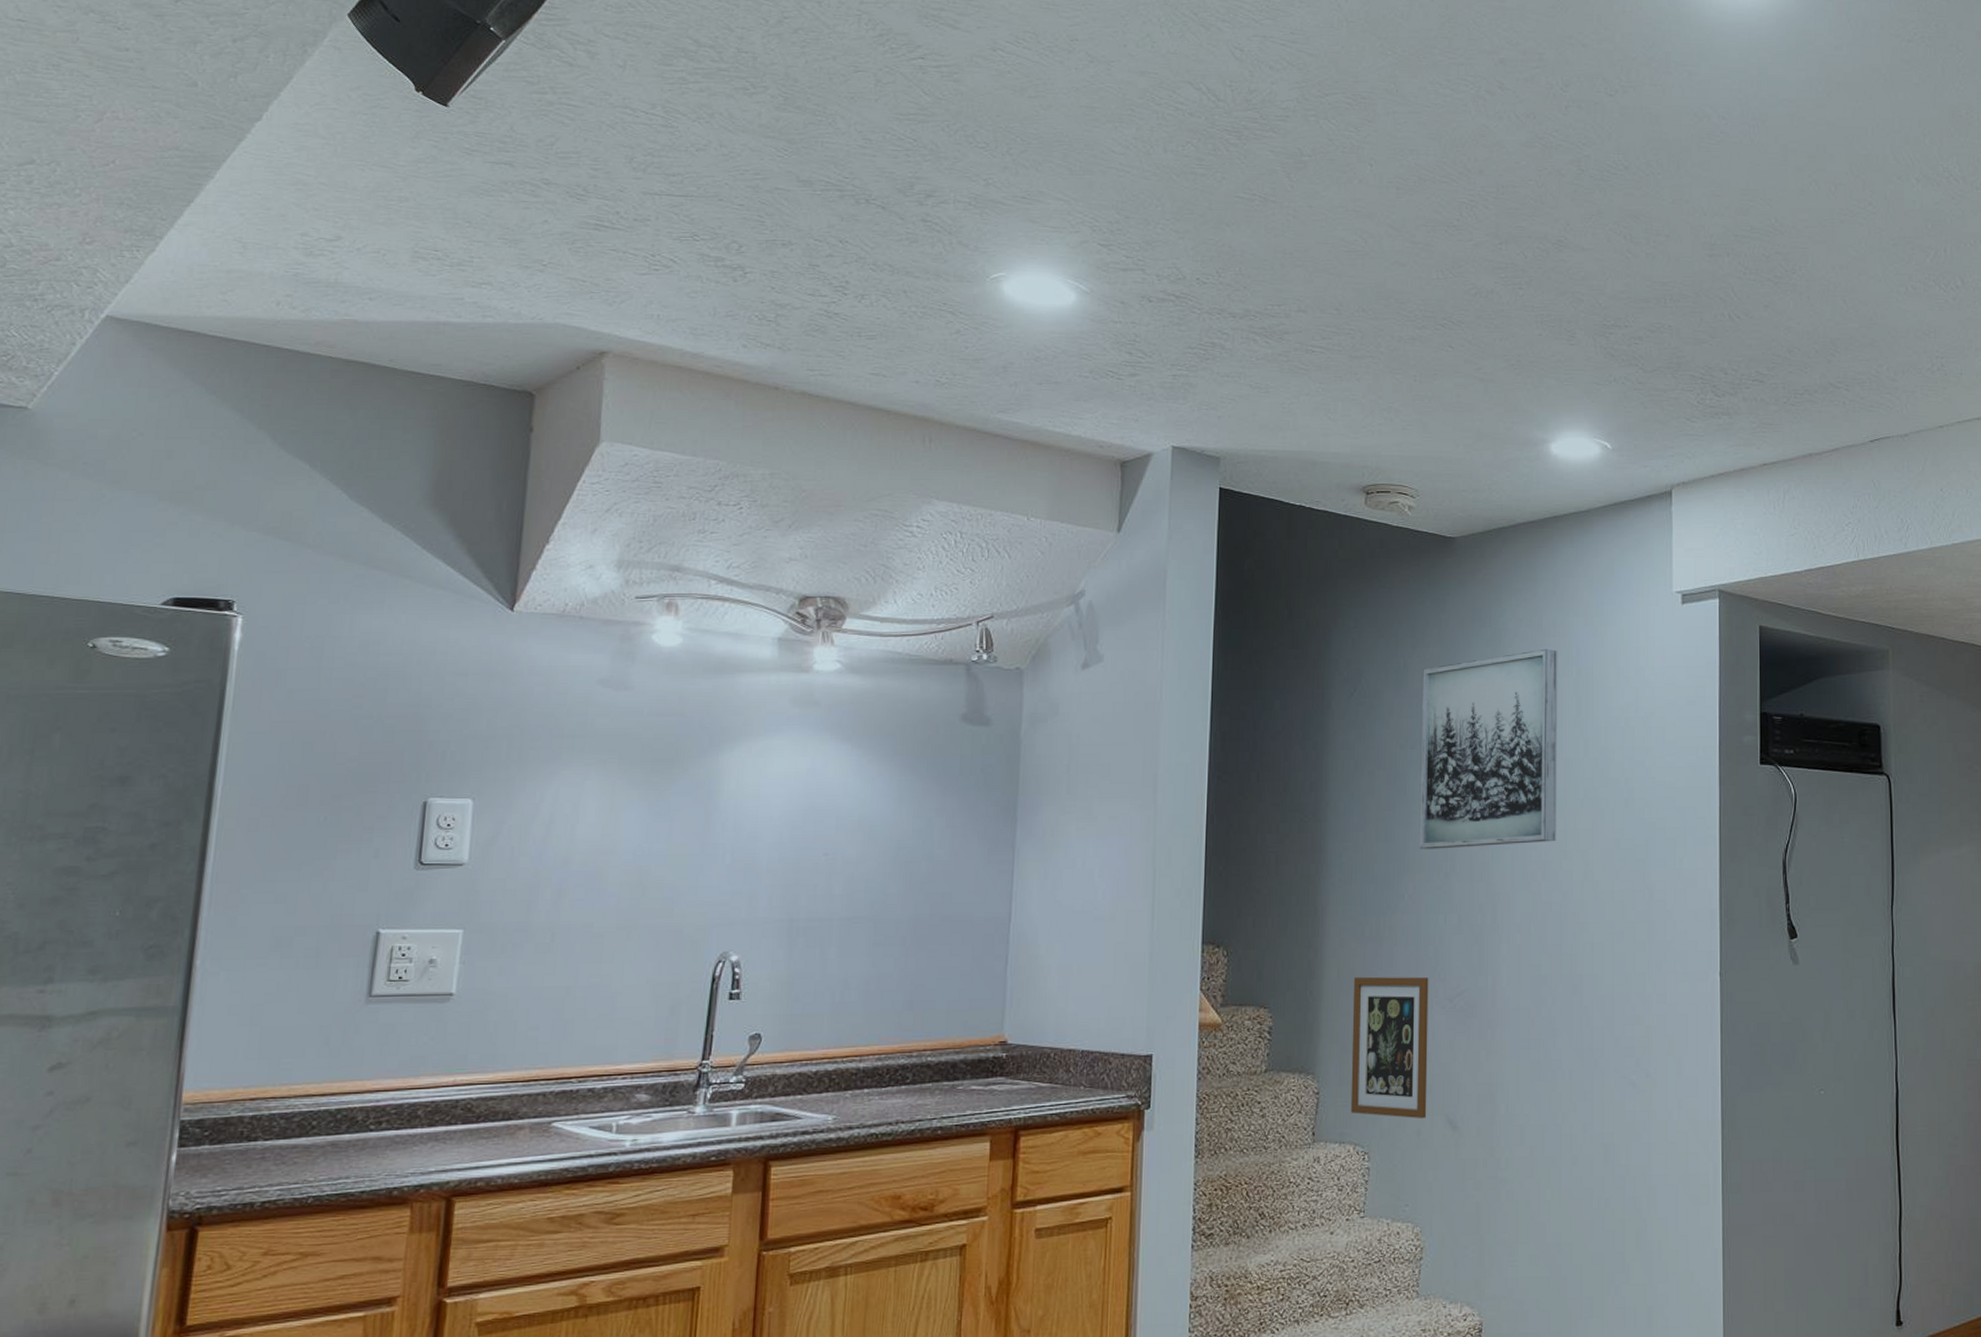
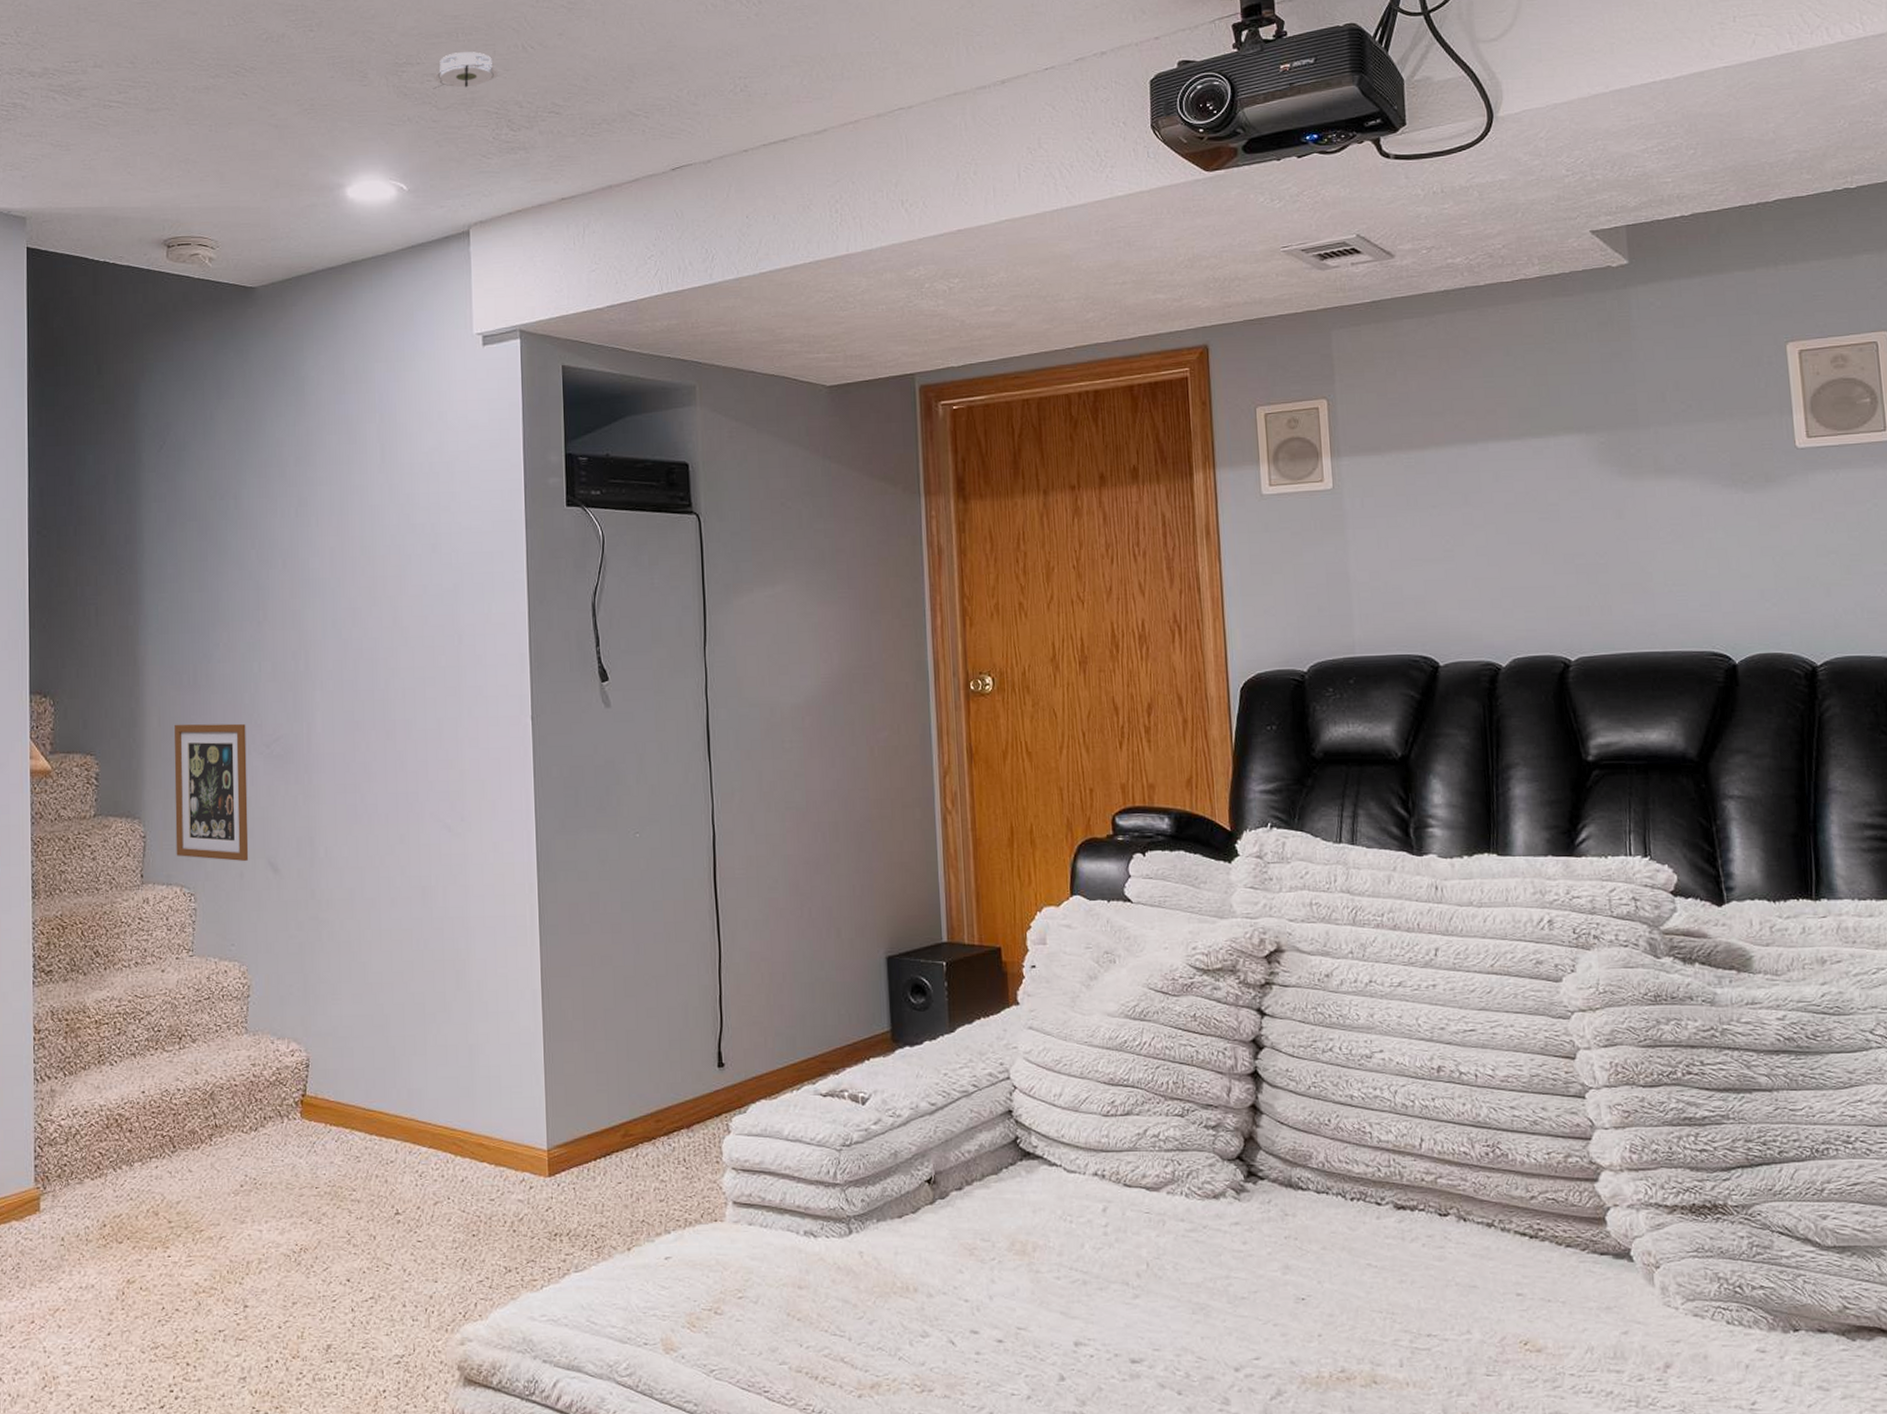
wall art: present [1419,648,1558,850] -> none [229,395,365,599]
smoke detector: none [1639,318,1705,352] -> present [432,52,499,89]

